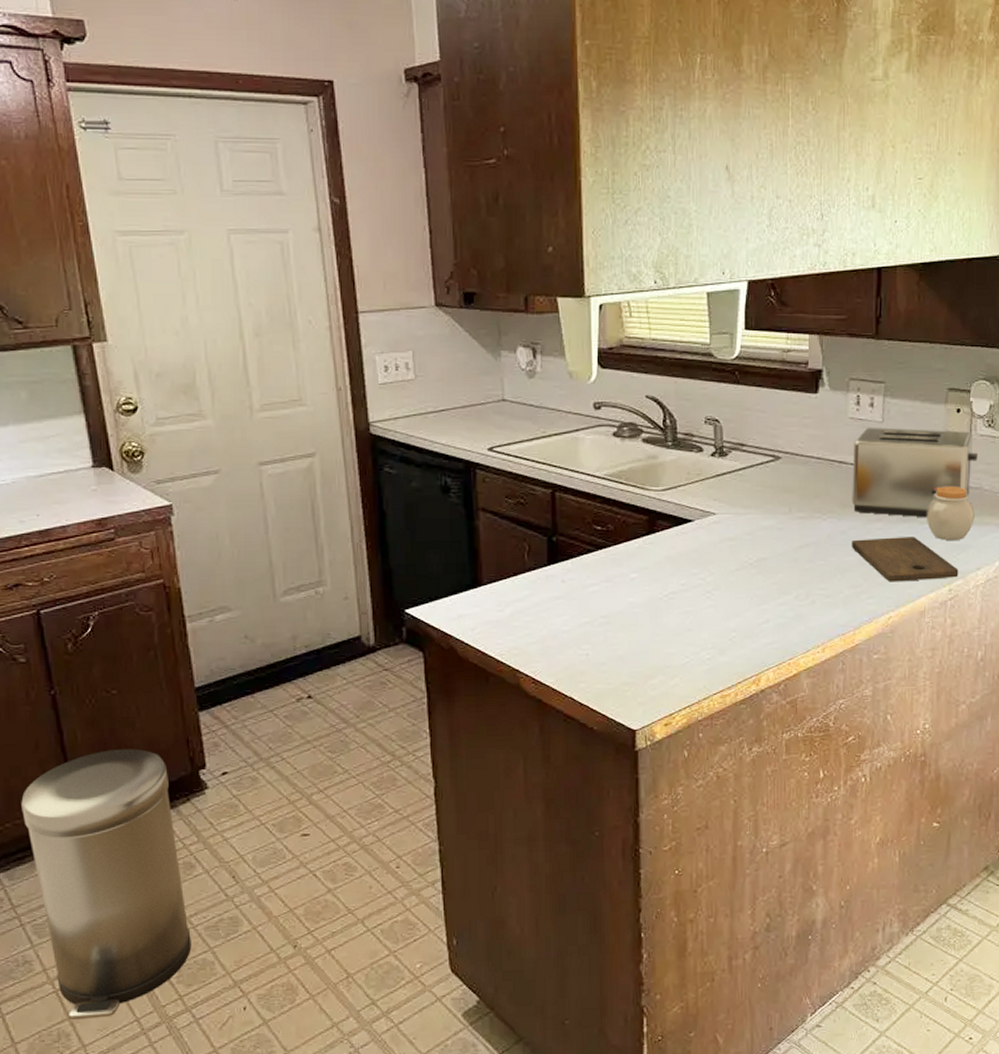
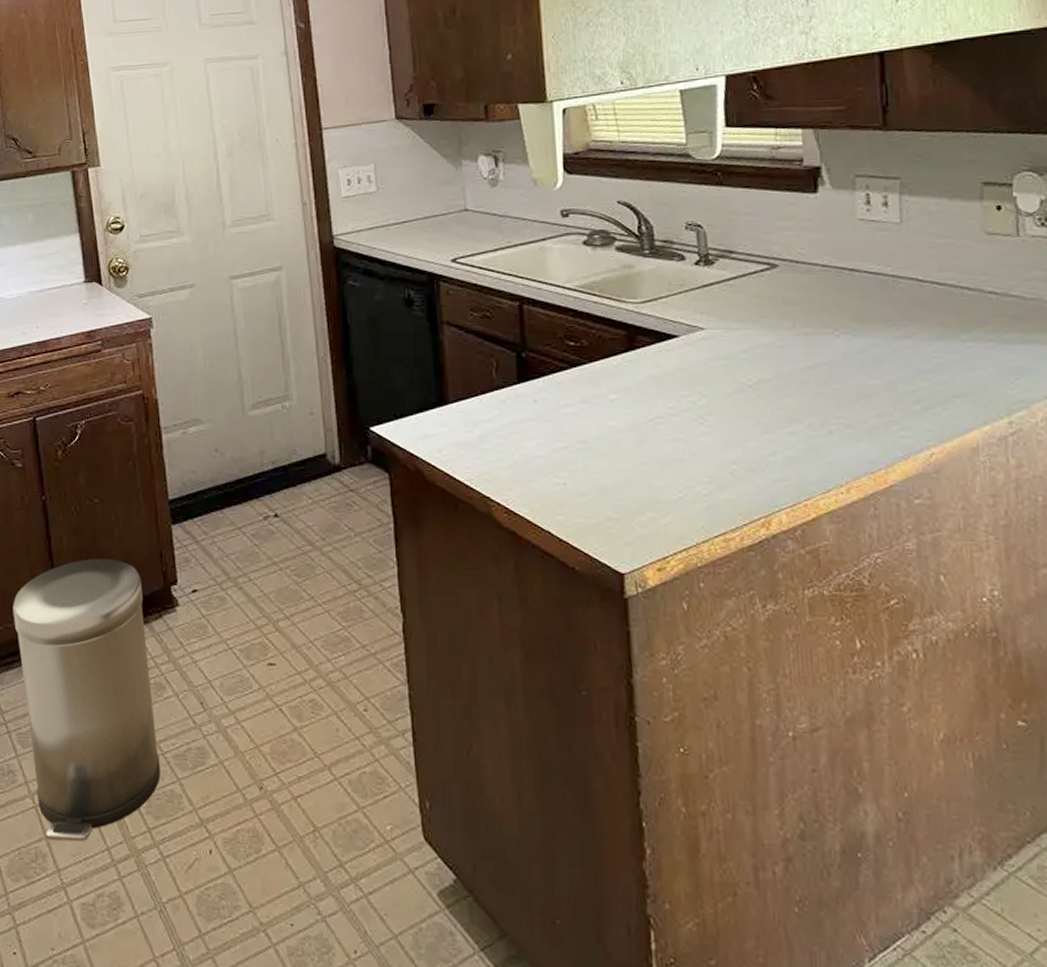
toaster: present [852,428,977,518] -> none [866,229,1031,335]
cutting board: present [852,537,959,582] -> none [874,357,1020,411]
jar: present [926,486,974,541] -> none [968,296,1035,363]

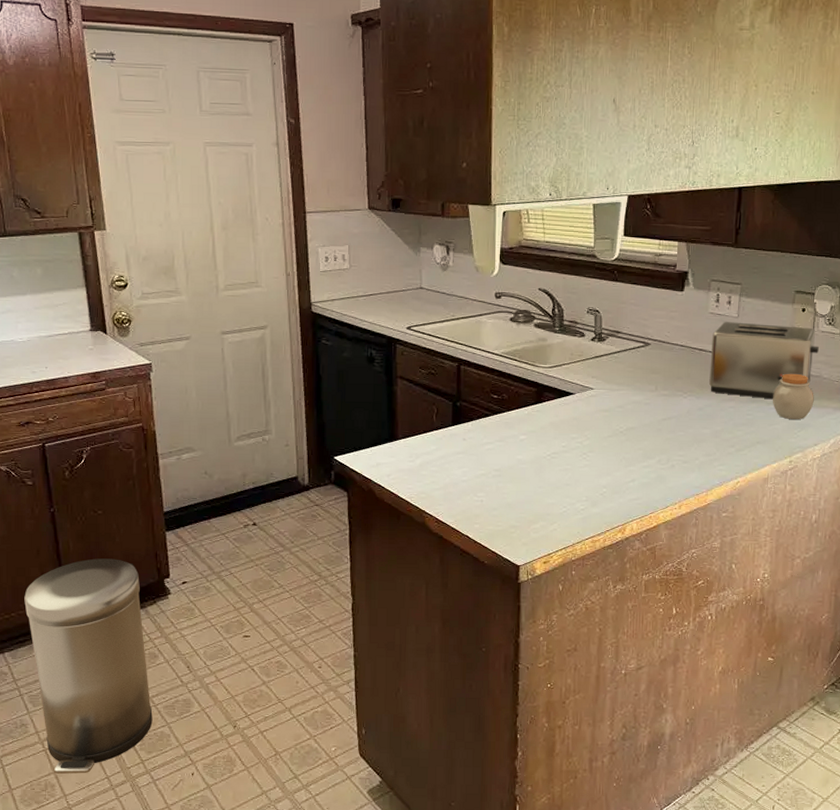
toaster: none [866,229,1031,335] -> present [709,322,819,400]
jar: none [968,296,1035,363] -> present [772,373,814,420]

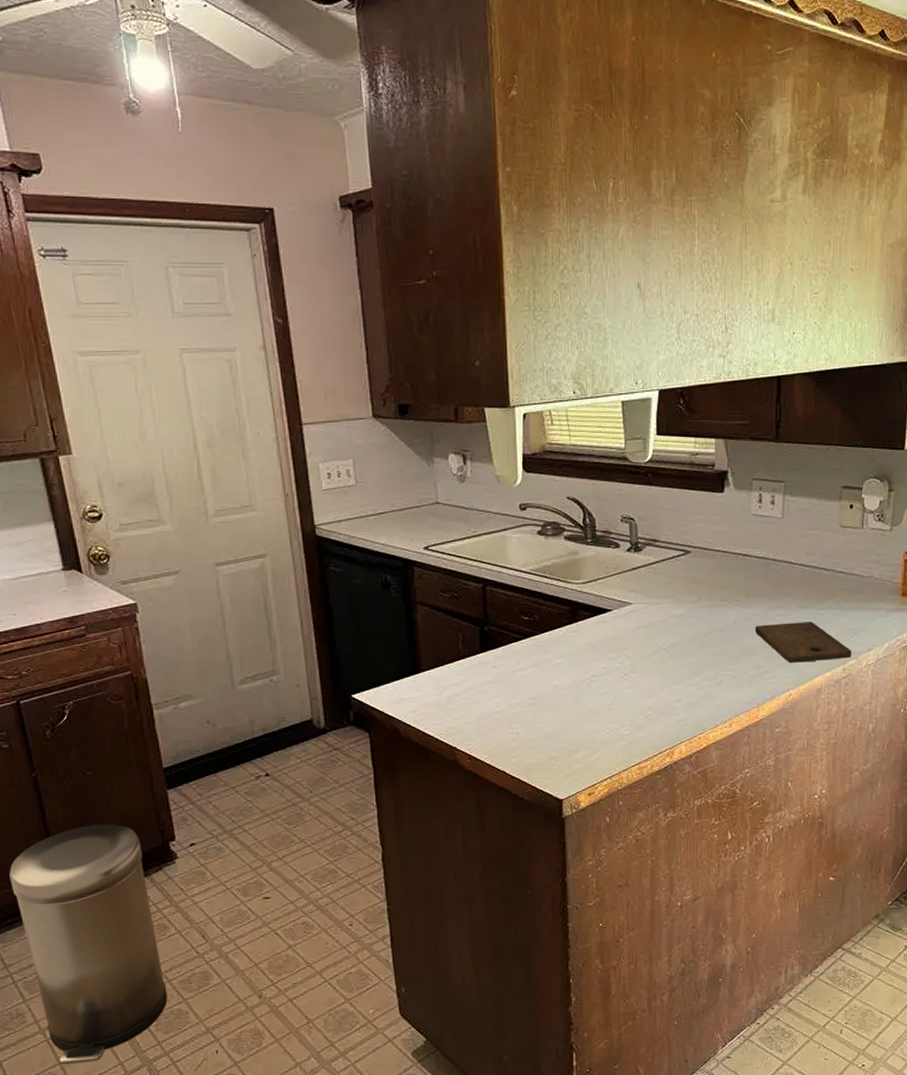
cutting board: none [708,414,799,453] -> present [755,622,852,663]
toaster: present [709,322,819,400] -> none [755,523,869,605]
jar: present [772,373,814,420] -> none [822,575,866,625]

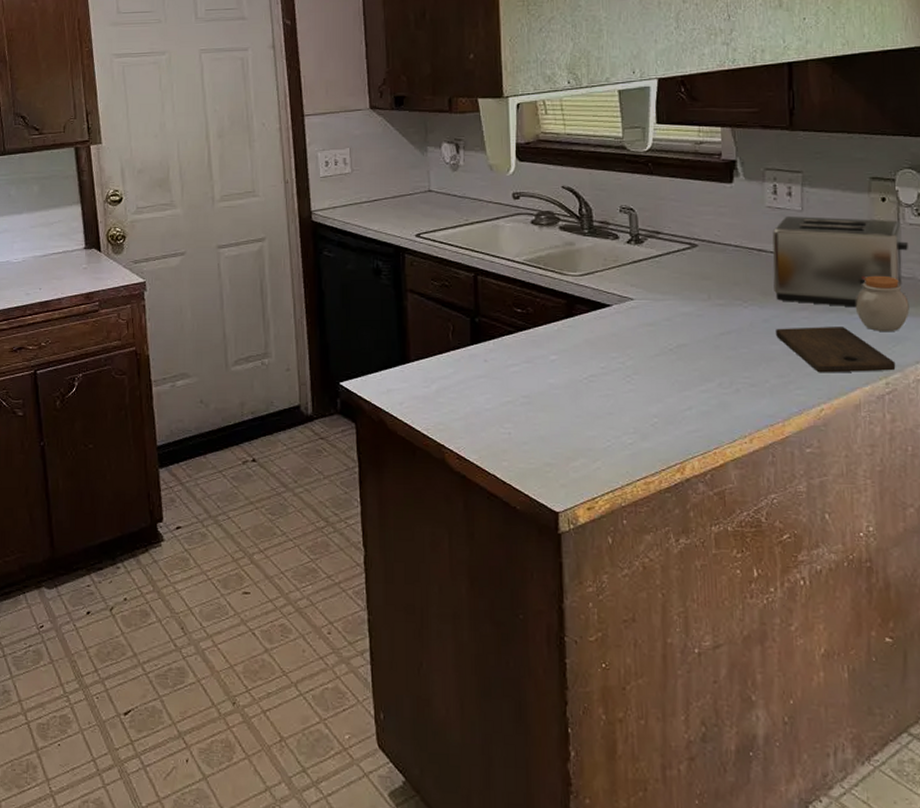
pedal bin: present [9,824,168,1065] -> none [11,498,144,754]
toaster: none [755,523,869,605] -> present [772,216,908,308]
jar: none [822,575,866,625] -> present [855,275,910,332]

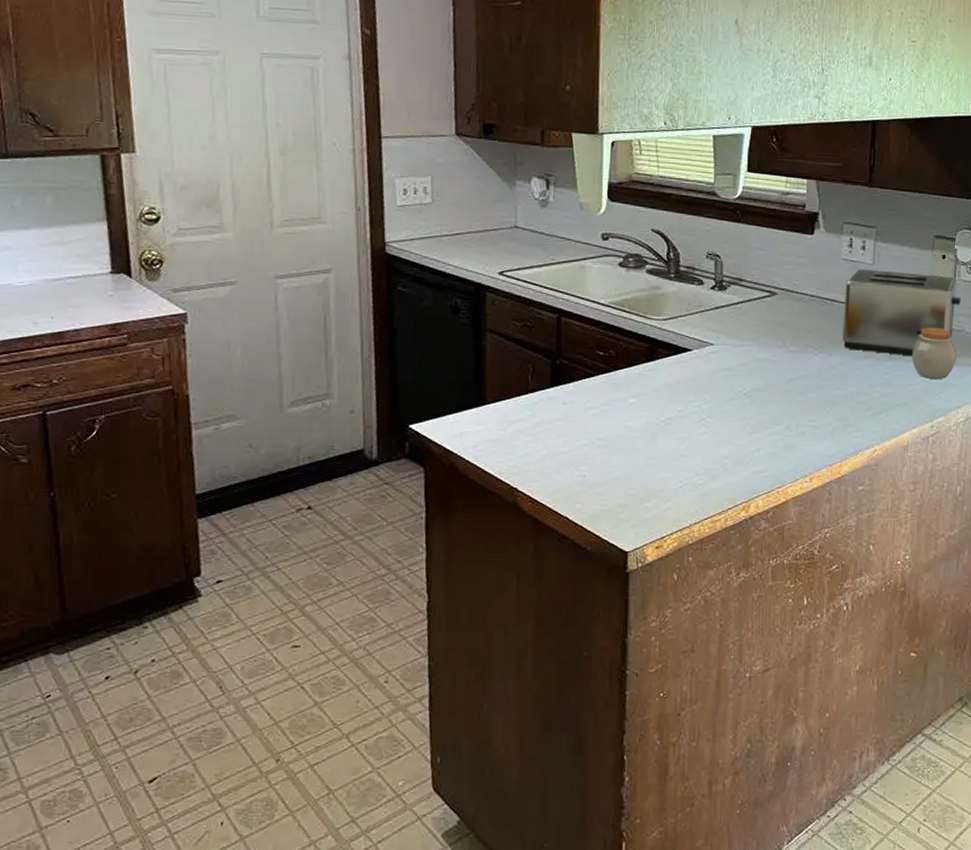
cutting board: present [776,327,896,373] -> none [841,374,941,417]

